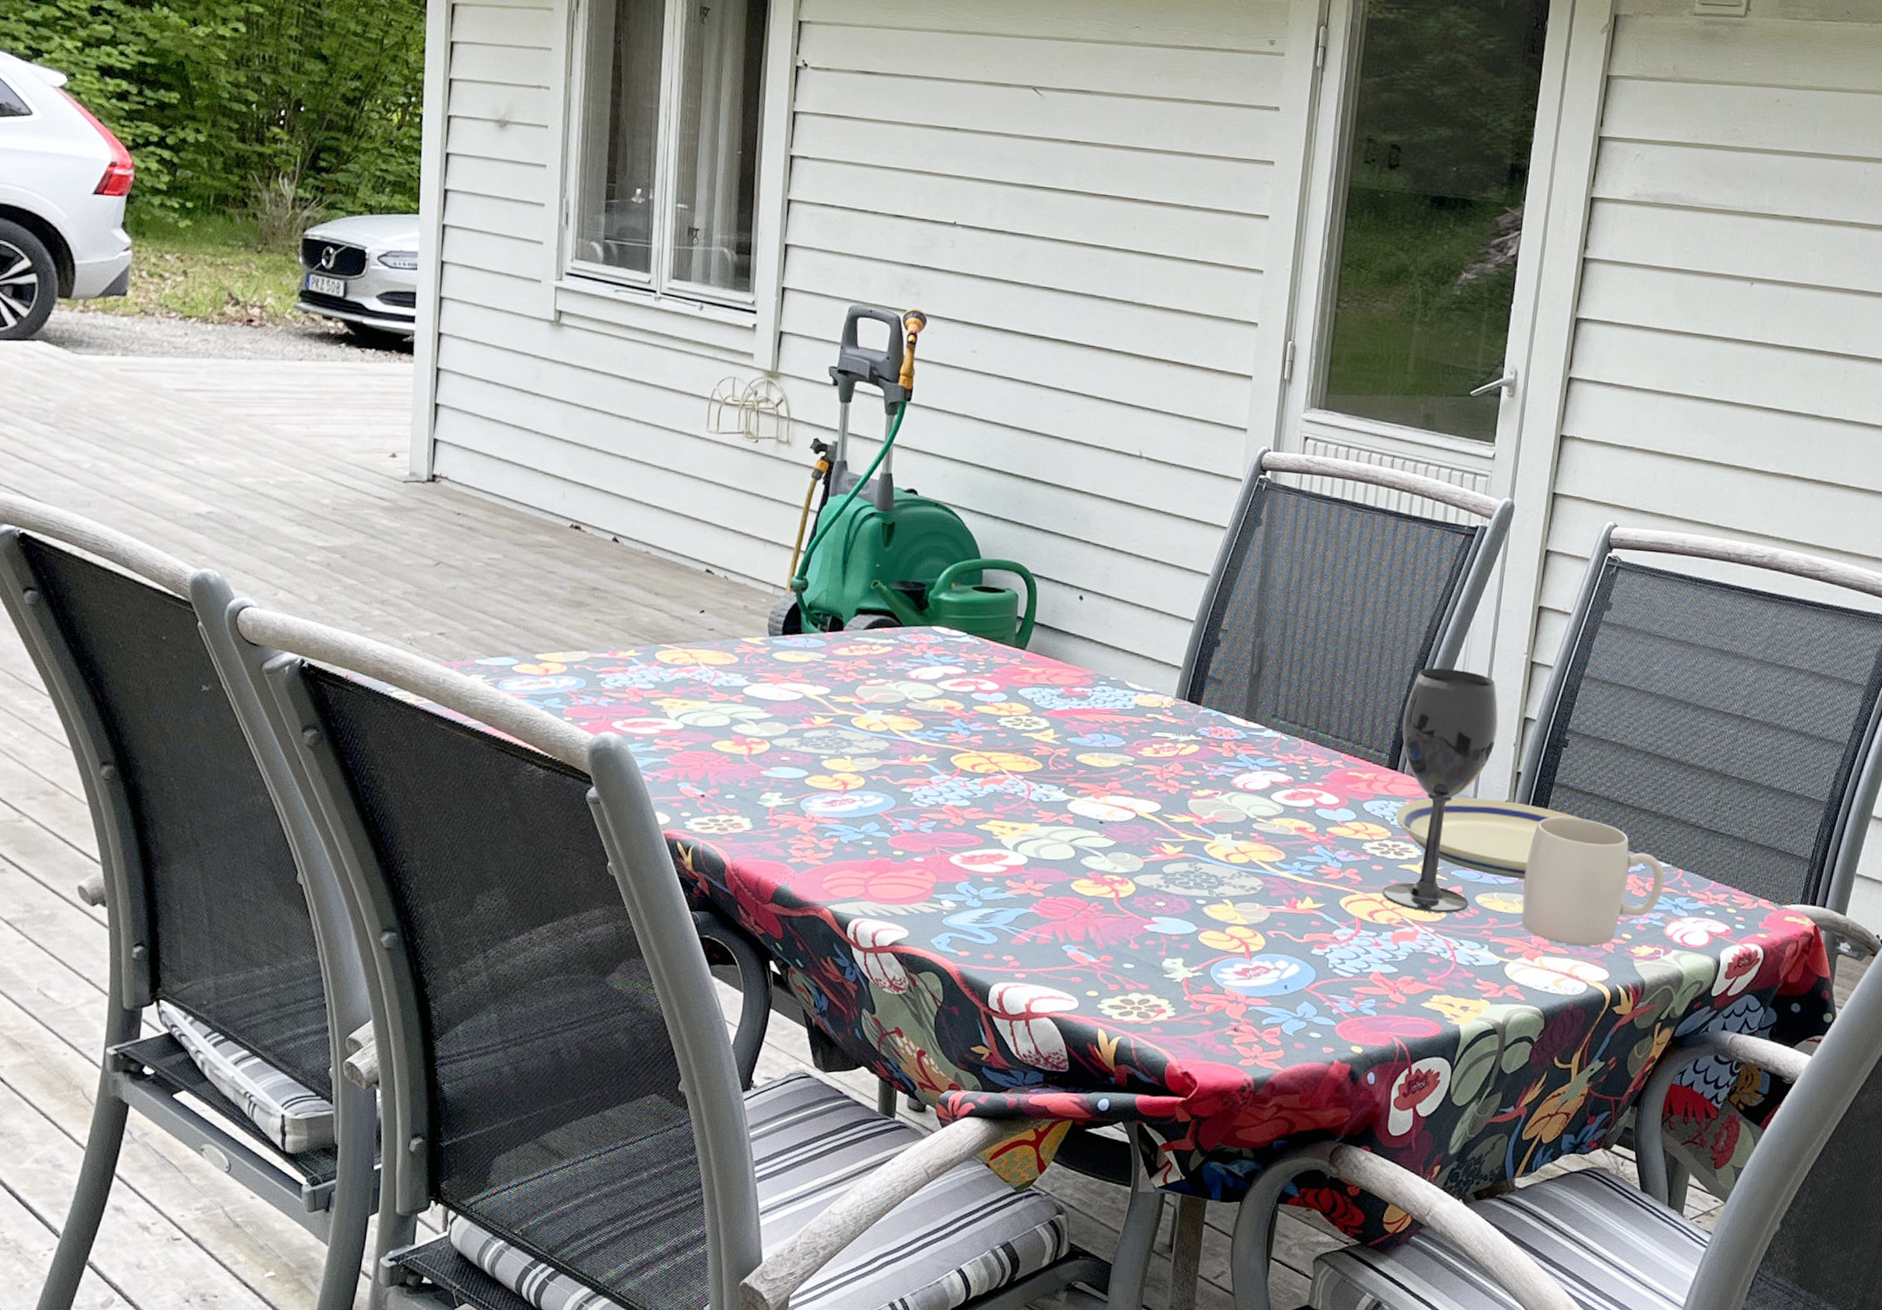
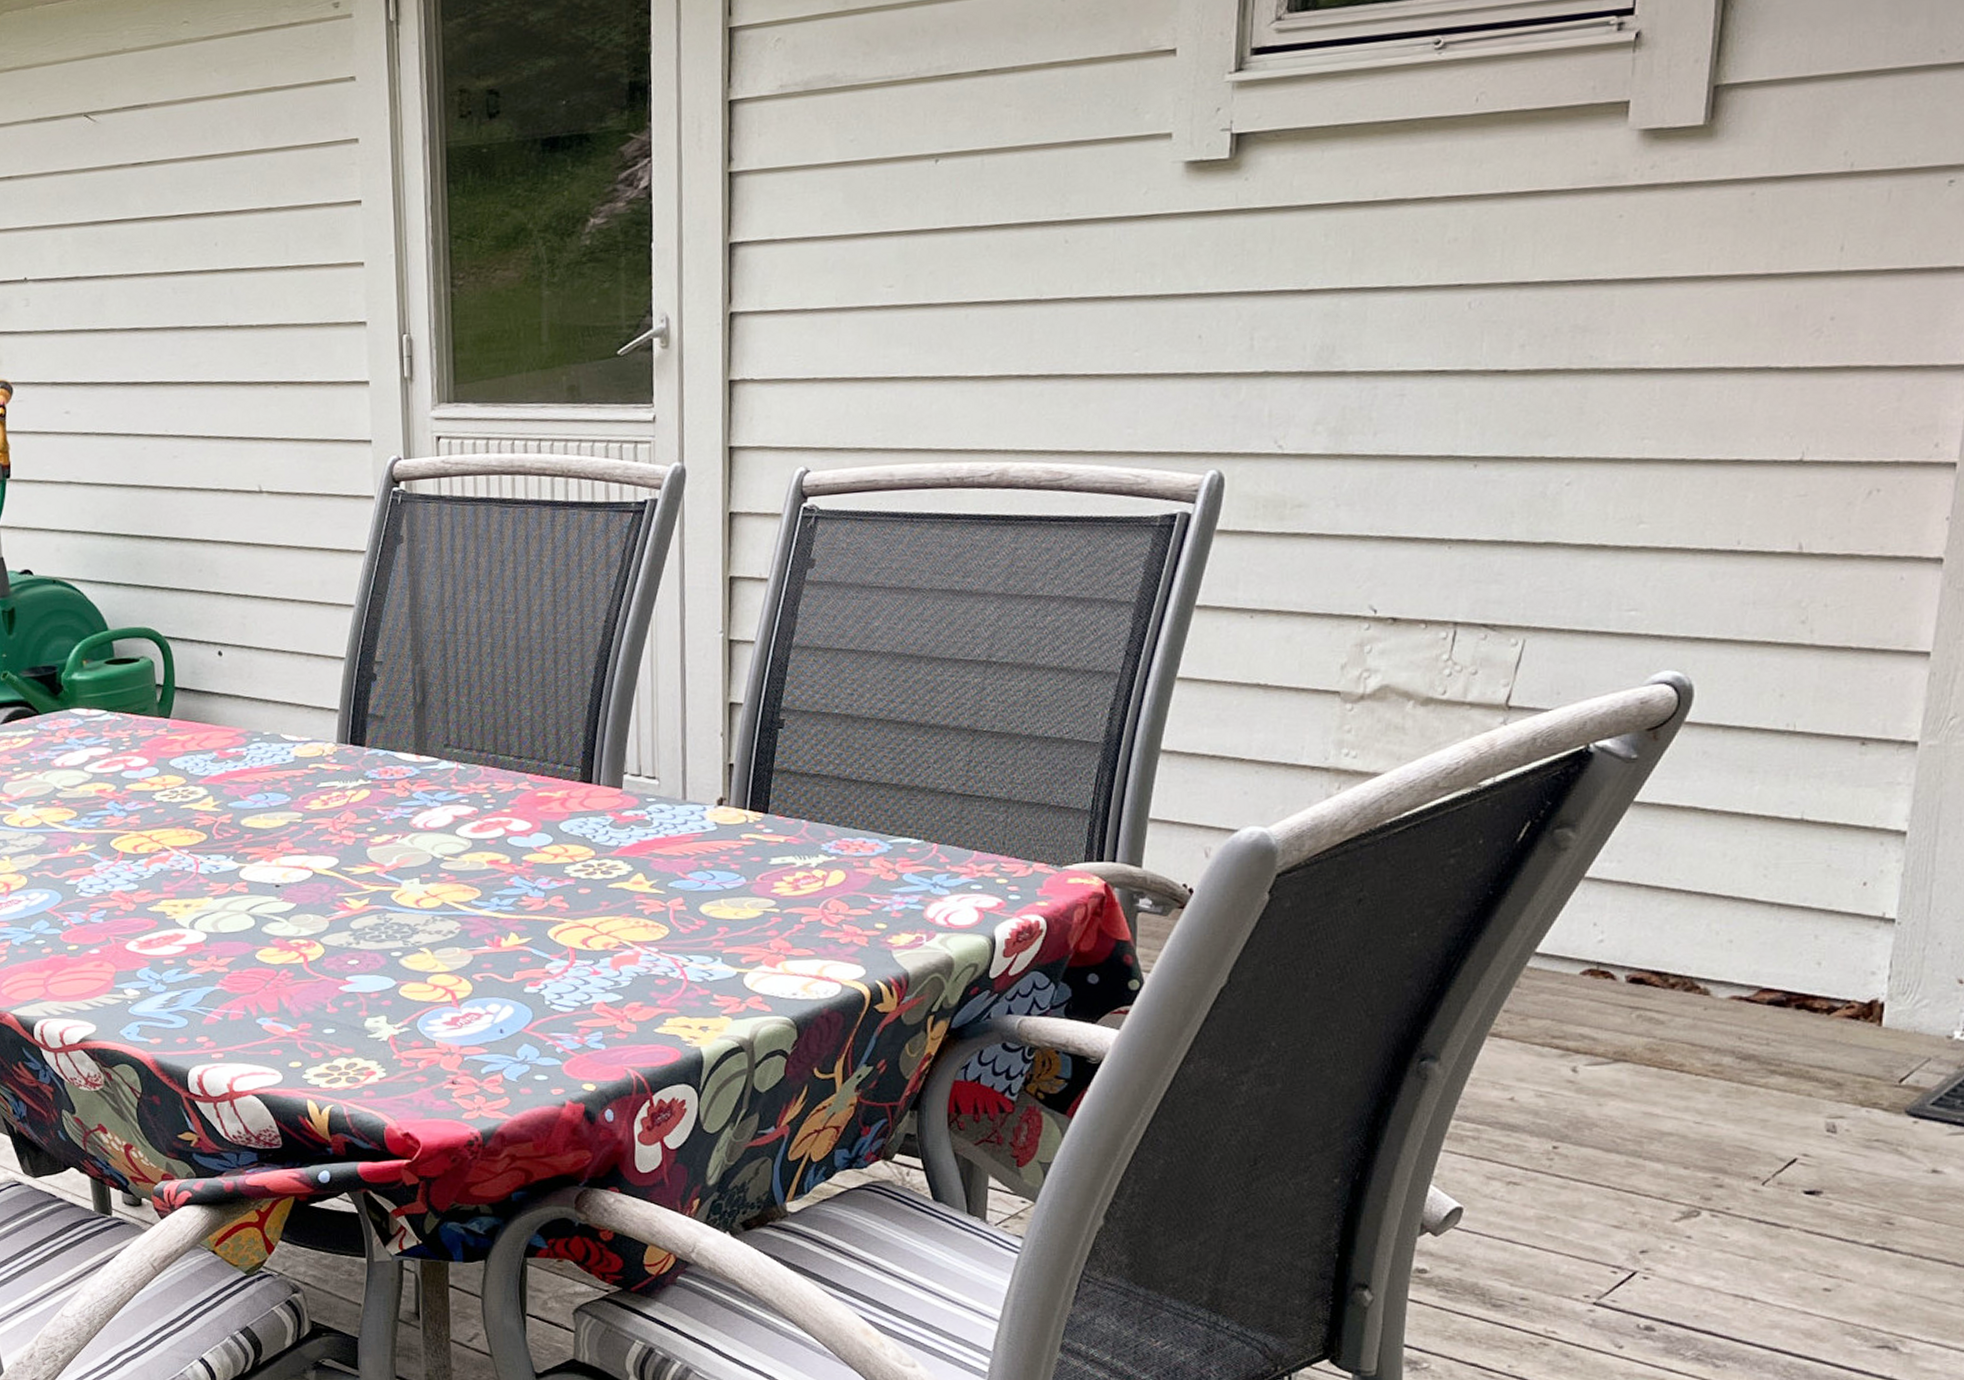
wine glass: present [1382,668,1499,913] -> none [590,662,701,931]
plate: present [1396,797,1582,879] -> none [597,797,811,881]
mug: present [1521,816,1665,946] -> none [752,803,917,944]

